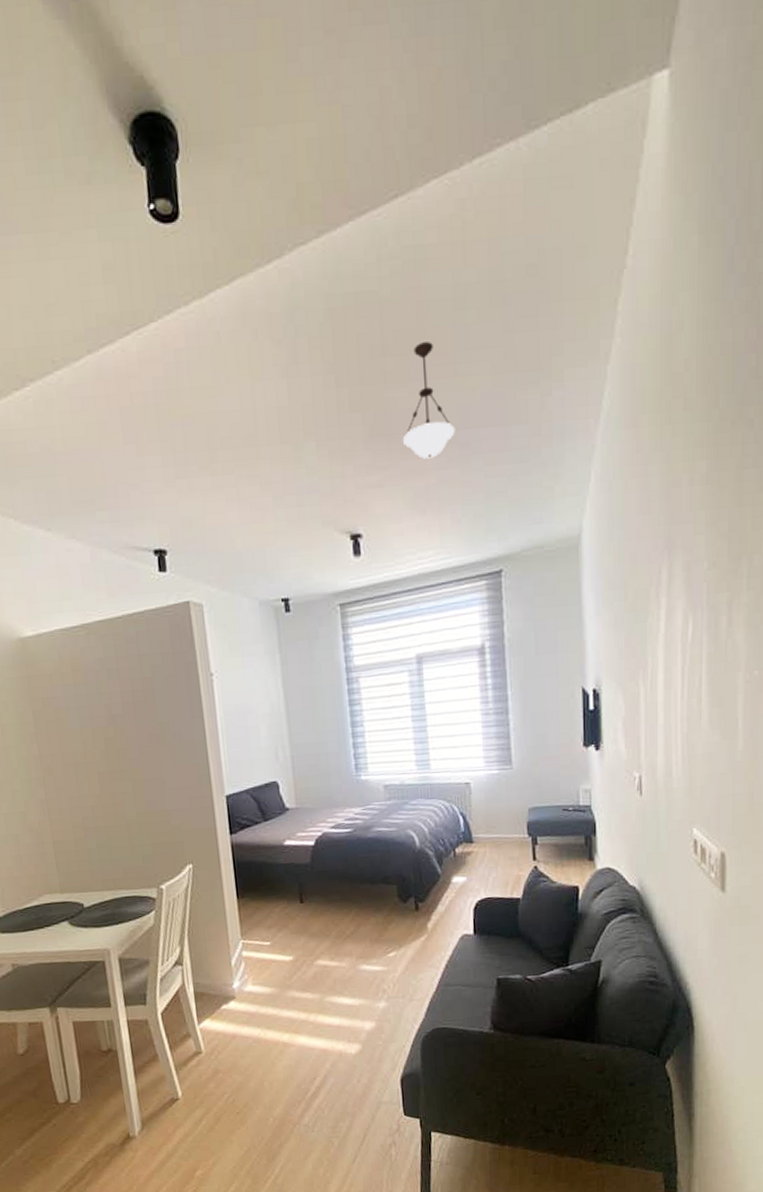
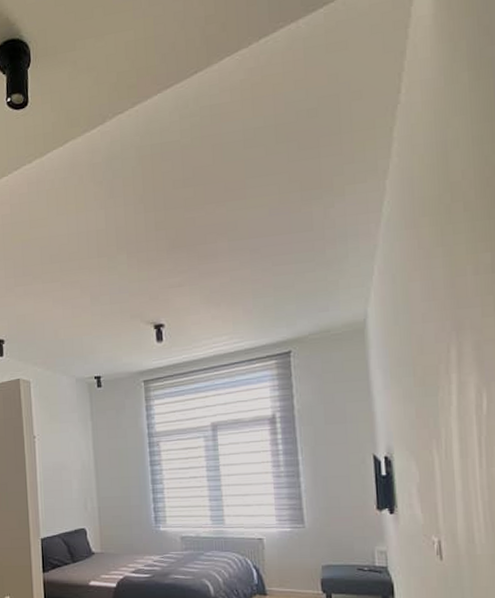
pendant light: present [403,342,455,459] -> none [201,174,246,263]

